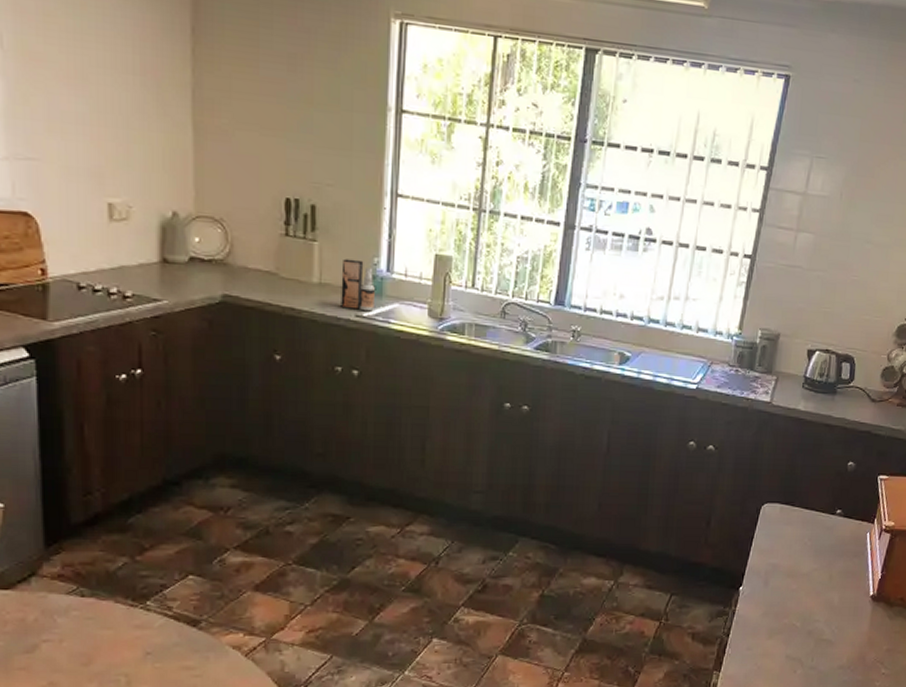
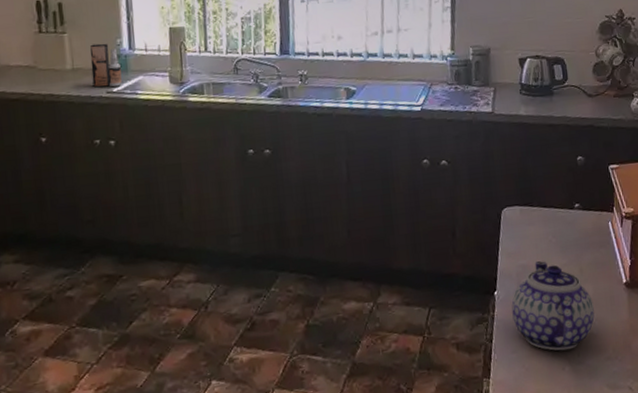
teapot: none [753,563,837,654] -> present [511,261,595,351]

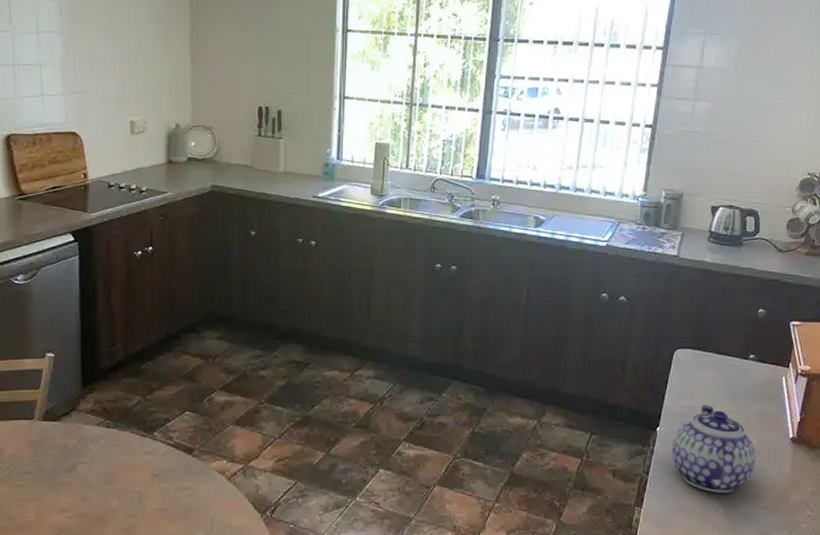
spray bottle: present [90,43,122,88] -> none [301,151,328,193]

